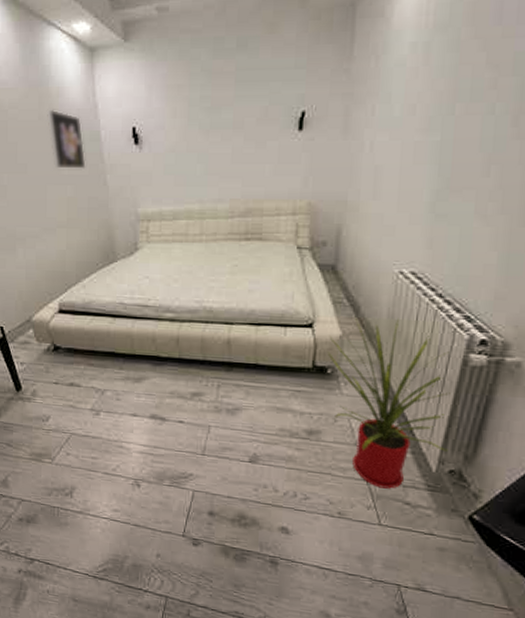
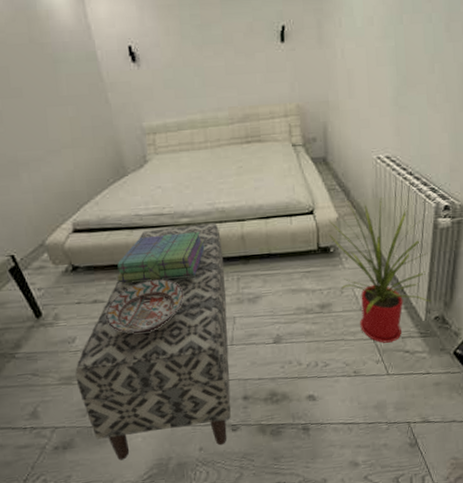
bench: none [45,320,206,557] -> present [75,222,231,461]
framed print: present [46,109,86,169] -> none [37,31,85,90]
decorative bowl: none [80,372,160,425] -> present [106,279,184,334]
stack of books: none [95,327,187,376] -> present [117,231,205,283]

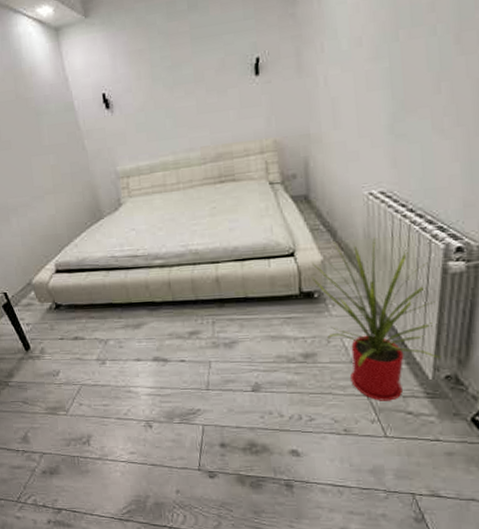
bench: present [75,222,231,461] -> none [59,264,208,492]
decorative bowl: present [106,279,184,334] -> none [86,320,159,372]
stack of books: present [117,231,205,283] -> none [95,273,179,322]

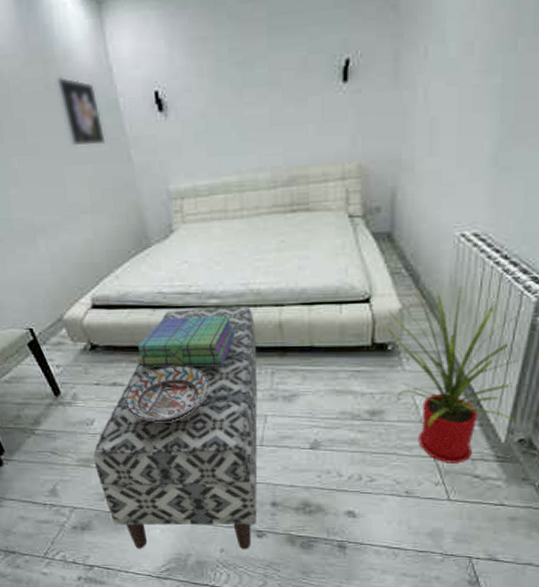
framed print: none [22,87,64,141] -> present [53,76,106,146]
bench: none [59,264,208,492] -> present [93,306,258,550]
decorative bowl: none [86,320,159,372] -> present [125,366,210,423]
stack of books: none [95,273,179,322] -> present [137,315,236,367]

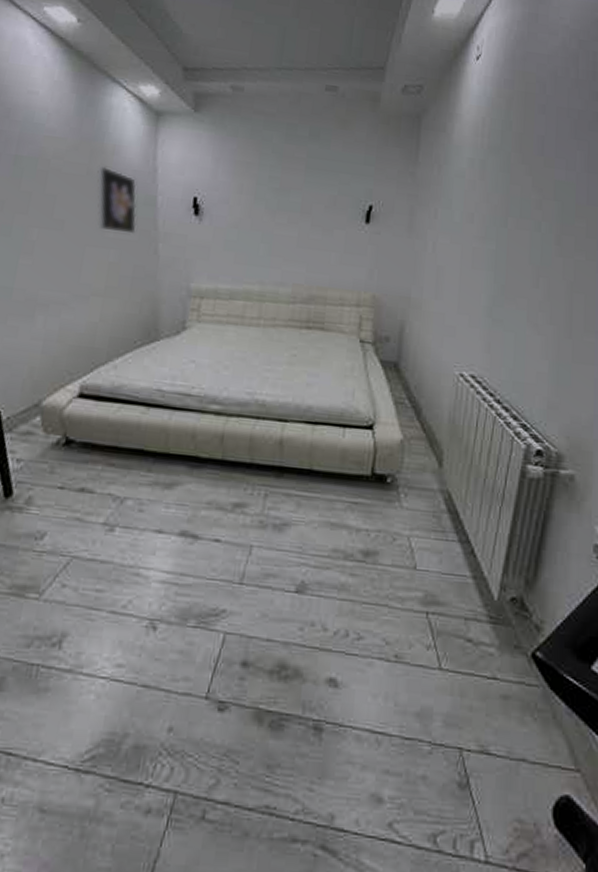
bench: present [93,306,258,550] -> none [30,411,255,730]
decorative bowl: present [125,366,210,423] -> none [90,475,195,545]
stack of books: present [137,315,236,367] -> none [116,419,234,481]
house plant: present [387,285,519,464] -> none [388,420,510,623]

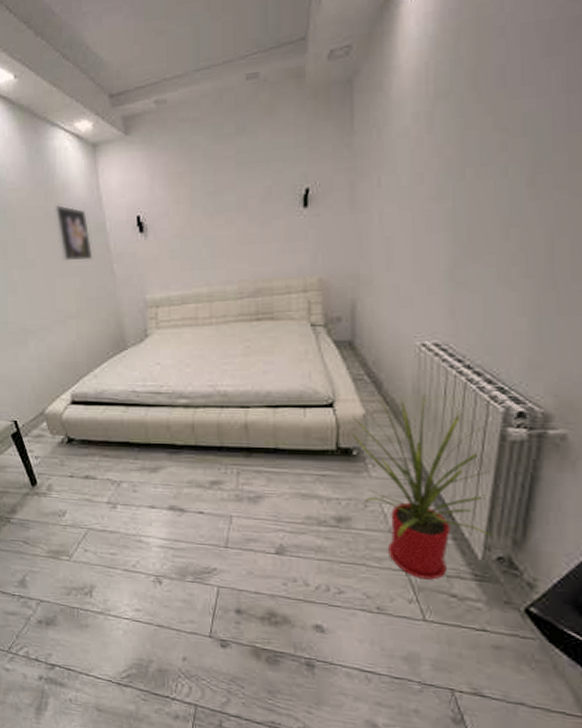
house plant: none [388,420,510,623] -> present [351,393,493,580]

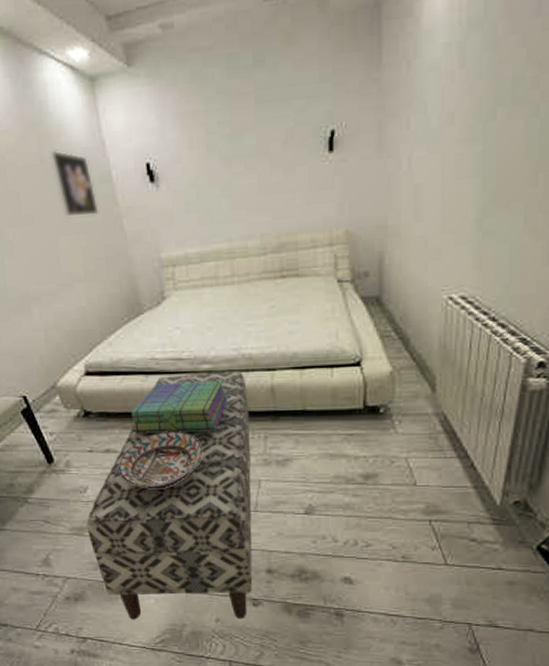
bench: none [63,406,223,661] -> present [87,371,253,620]
decorative bowl: none [96,462,177,518] -> present [118,432,203,489]
stack of books: none [110,415,203,464] -> present [131,380,228,433]
house plant: present [351,393,493,580] -> none [379,347,511,527]

